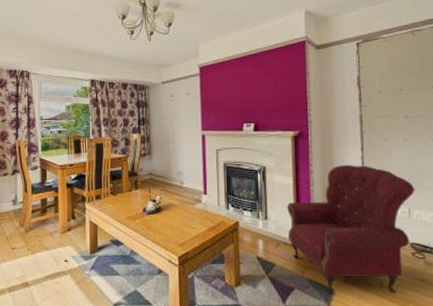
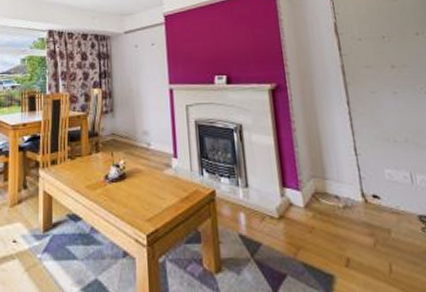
armchair: present [287,165,415,294] -> none [270,121,417,282]

